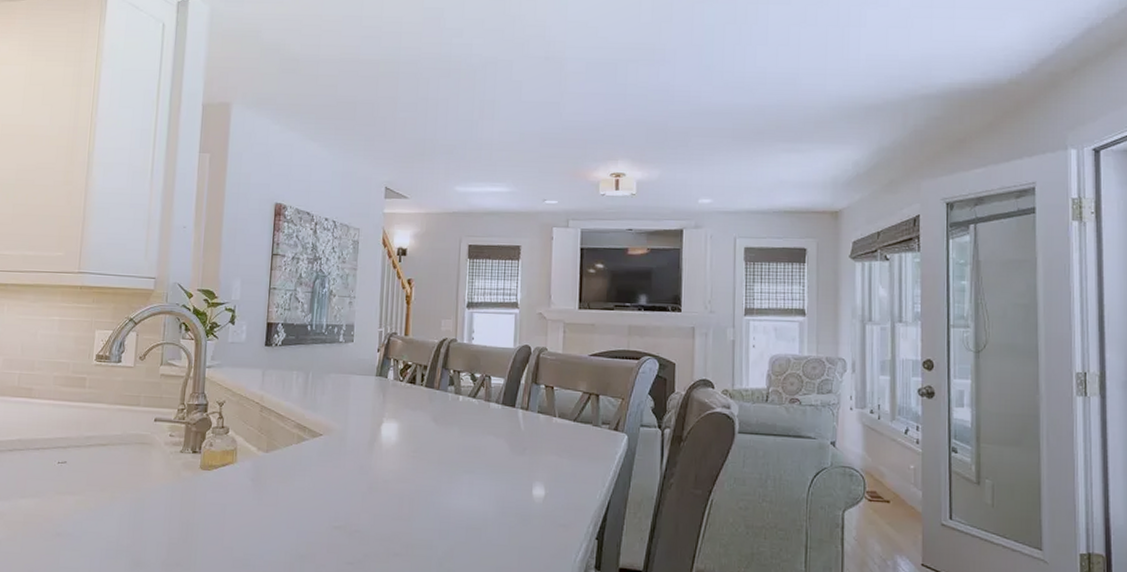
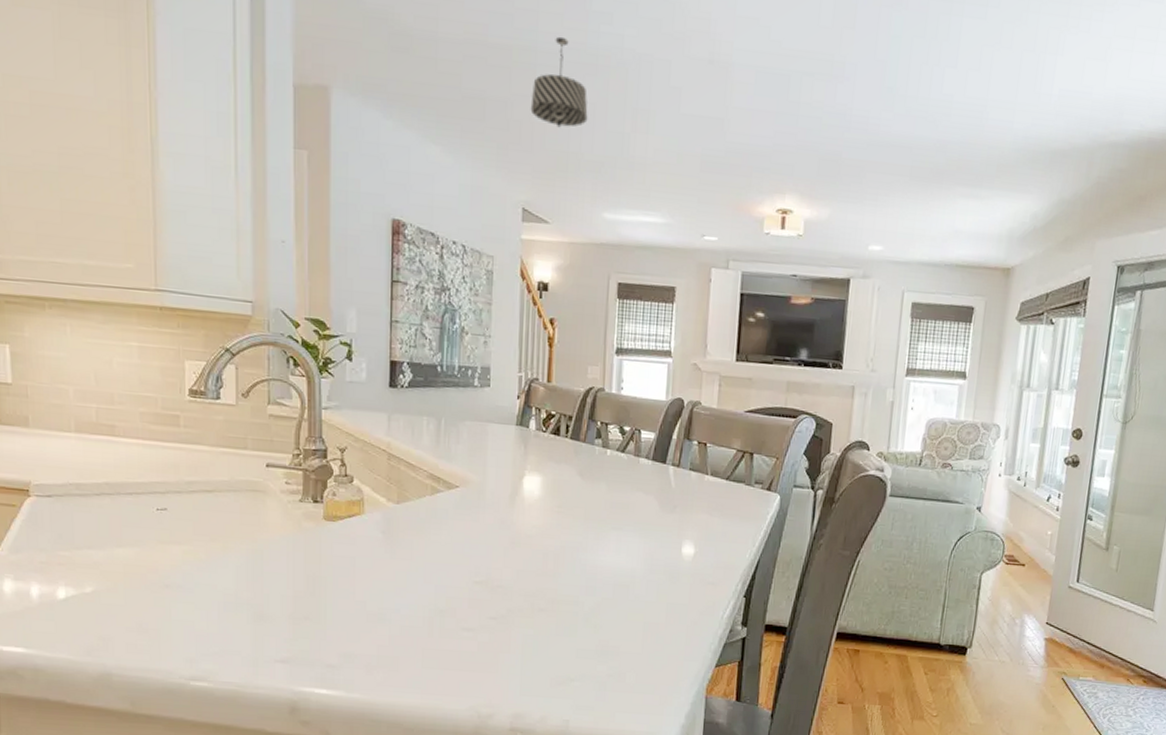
pendant light: none [393,50,442,120] -> present [530,36,588,128]

